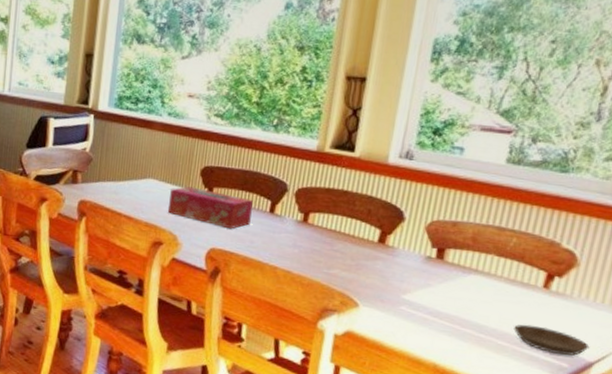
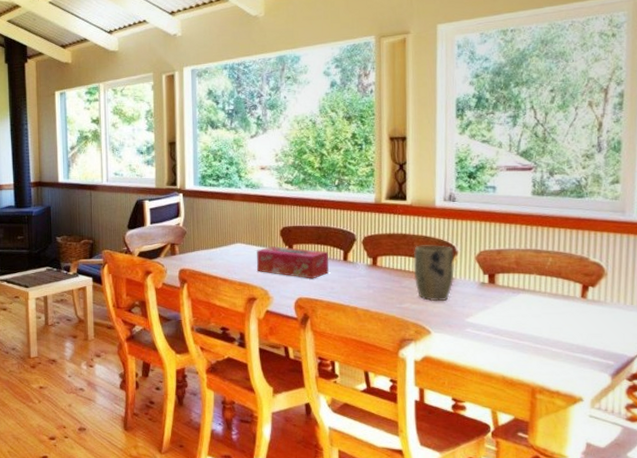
plant pot: none [348,205,402,272] -> present [413,245,455,302]
saucer: present [514,324,590,356] -> none [563,331,629,355]

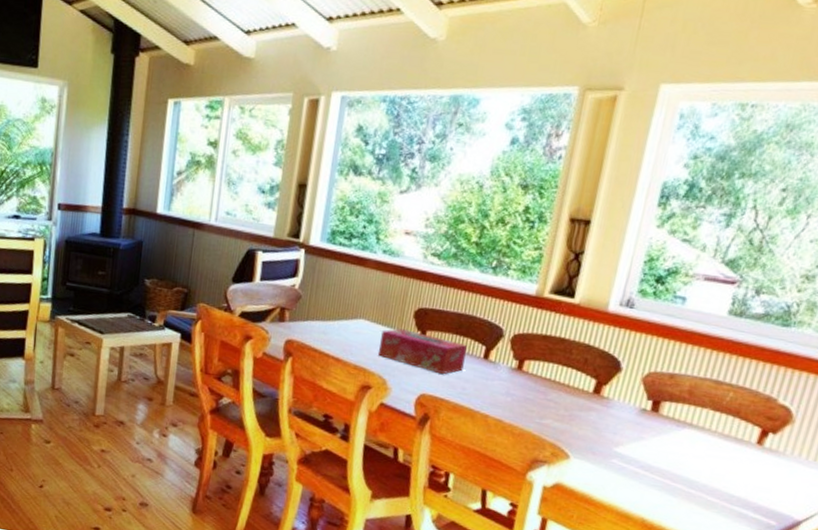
plant pot: present [413,245,455,302] -> none [563,353,618,423]

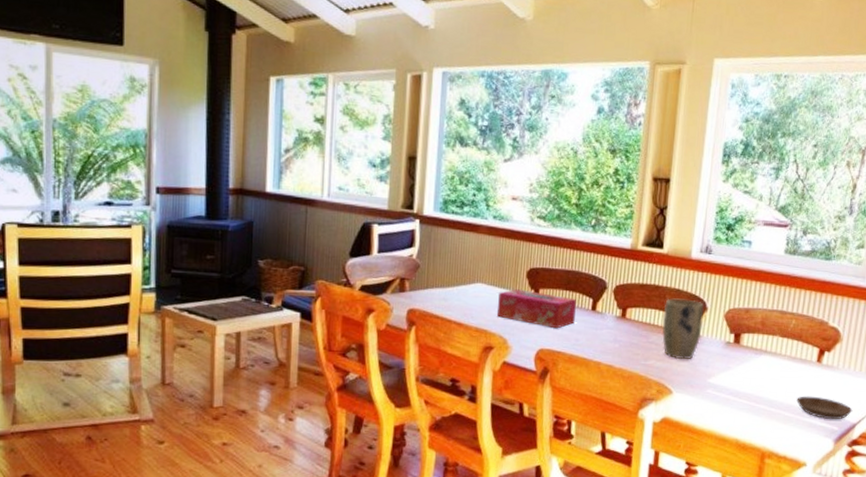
plant pot: none [563,353,618,423] -> present [661,298,705,360]
saucer: none [724,480,799,514] -> present [796,396,853,420]

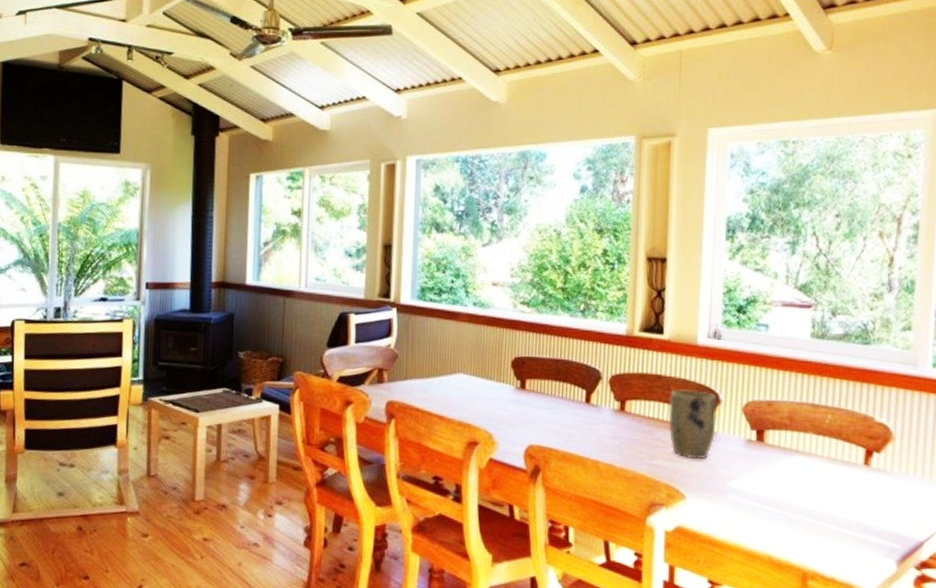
tissue box: present [496,289,576,329] -> none [480,380,567,423]
saucer: present [796,396,853,420] -> none [842,505,918,536]

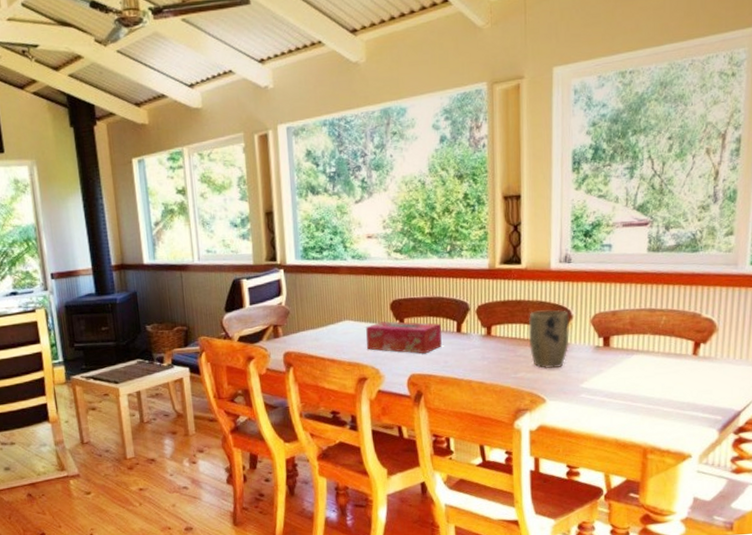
tissue box: none [480,380,567,423] -> present [366,321,442,354]

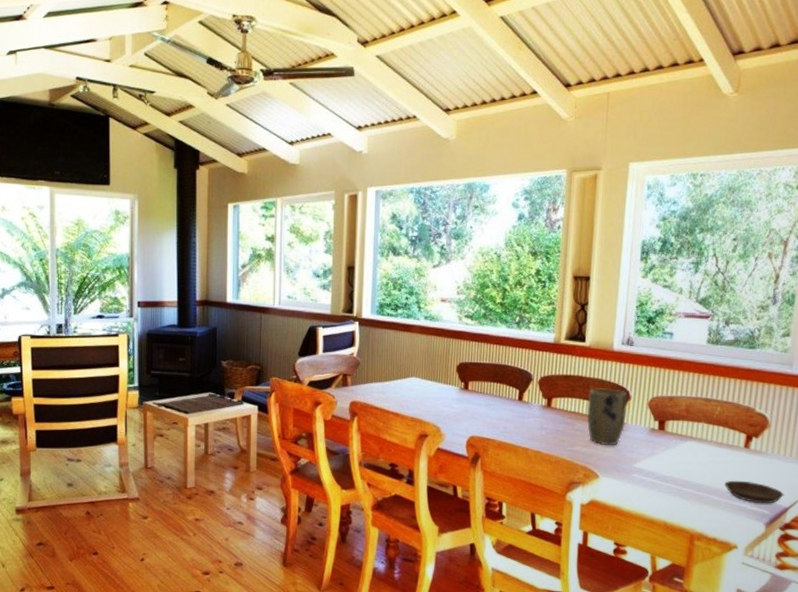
tissue box: present [366,321,442,354] -> none [430,382,504,418]
saucer: none [675,388,736,411] -> present [725,480,784,504]

